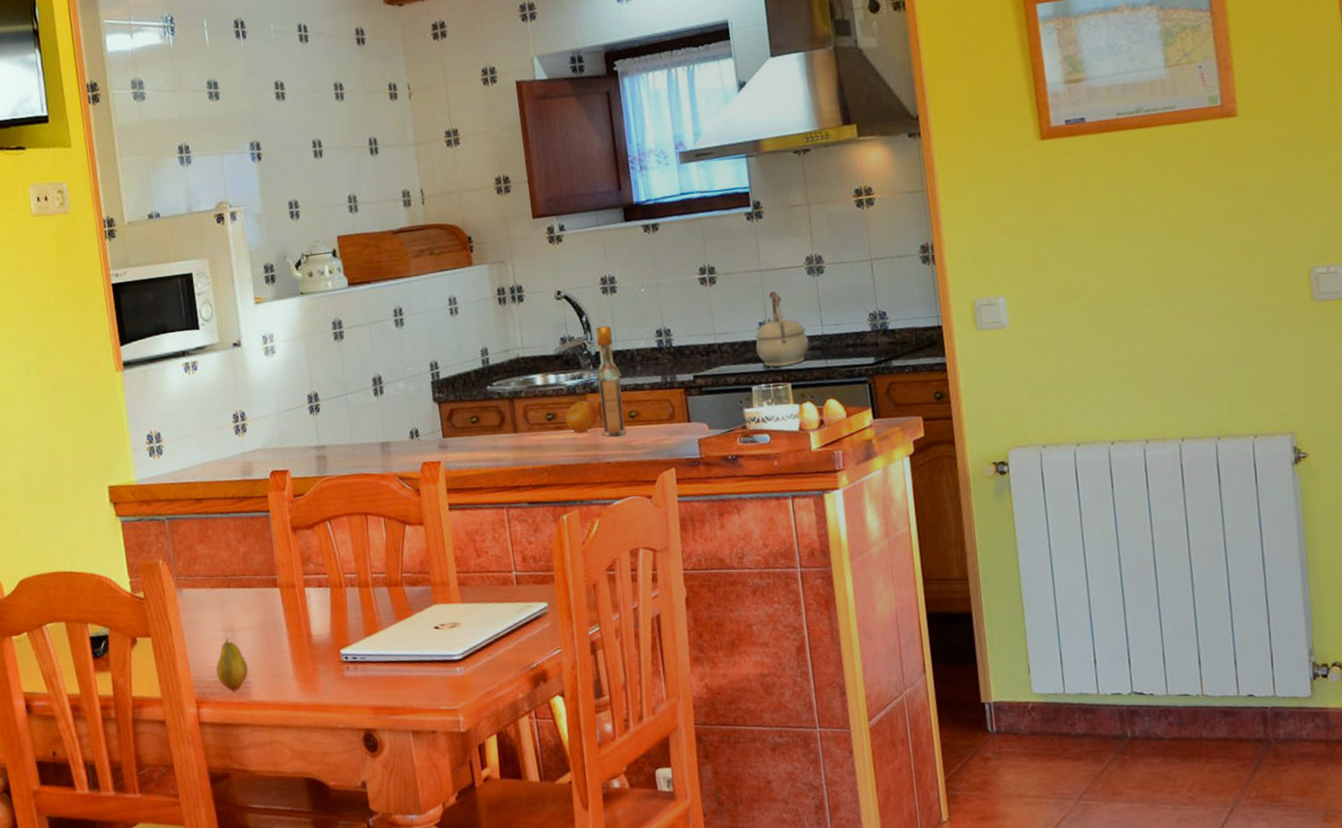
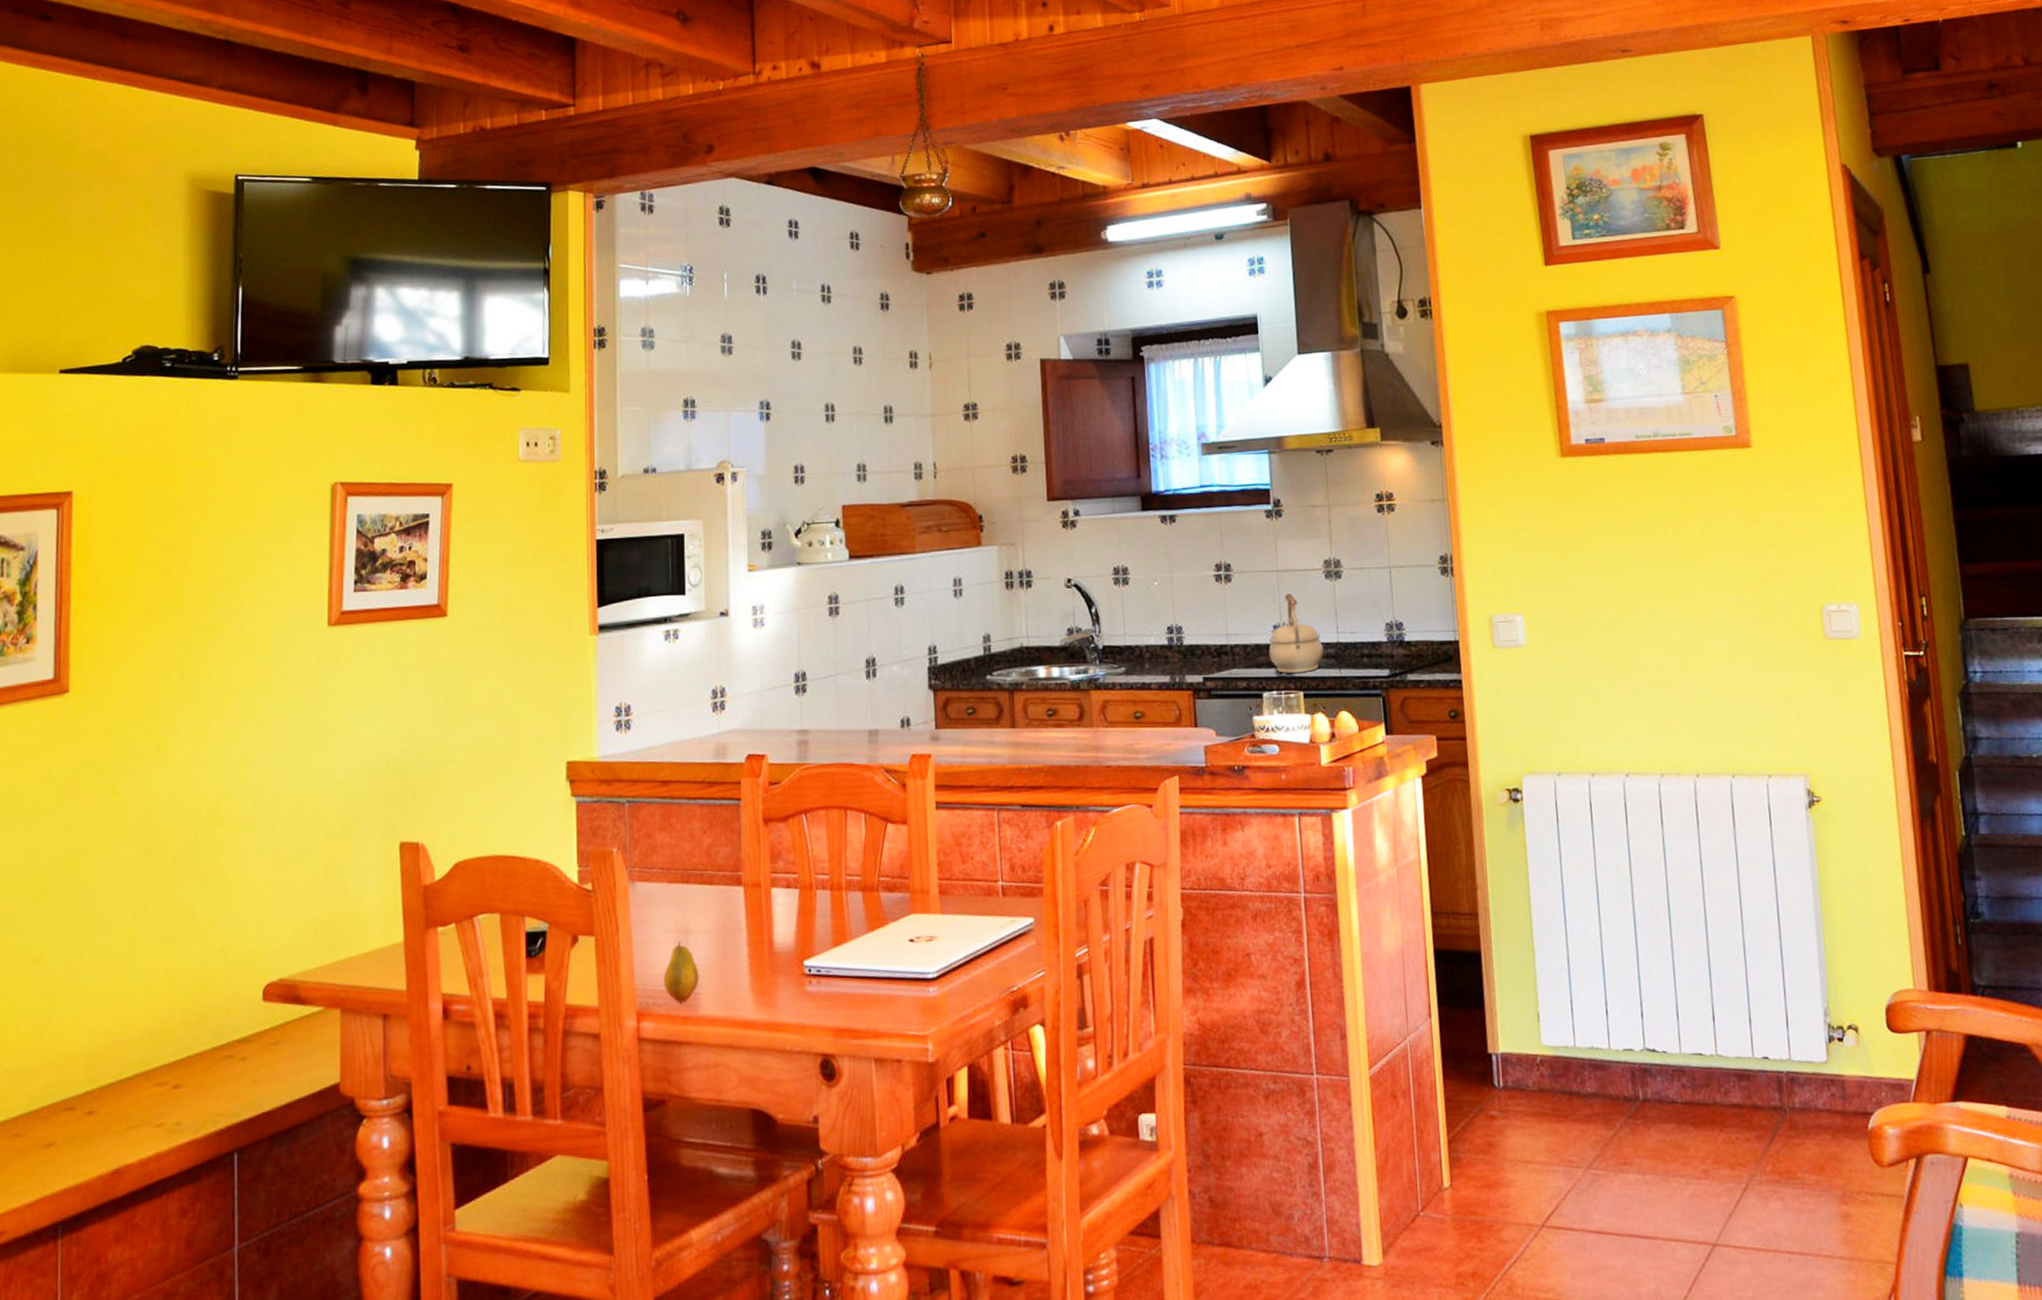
fruit: present [565,400,598,433] -> none [1067,697,1101,733]
bottle: present [596,326,626,438] -> none [1101,619,1129,739]

